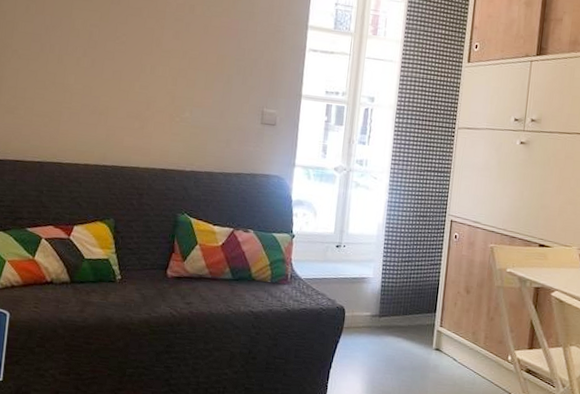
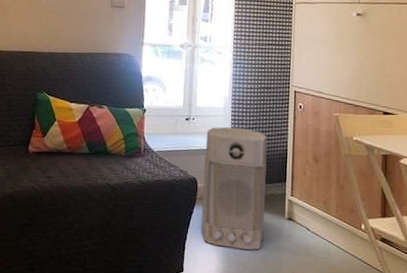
air purifier: none [346,255,420,380] -> present [200,126,267,250]

